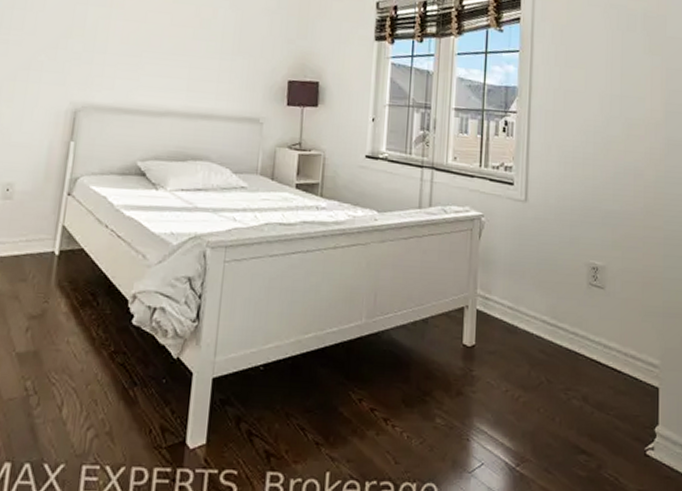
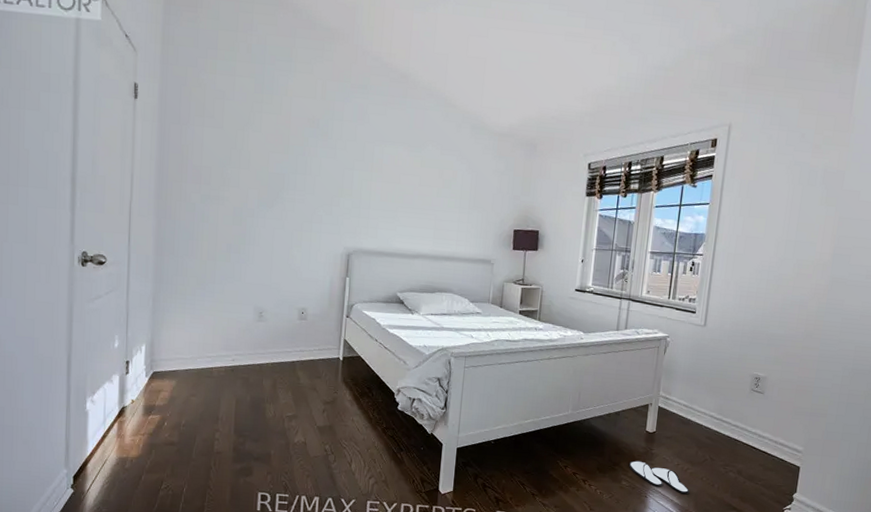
slippers: none [444,387,524,434] -> present [629,460,690,495]

